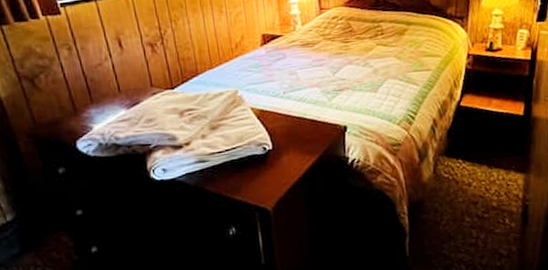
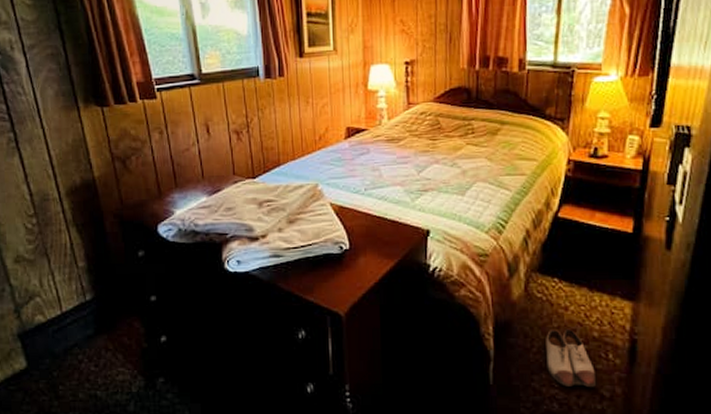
shoe: none [453,201,496,250] -> present [546,328,597,387]

